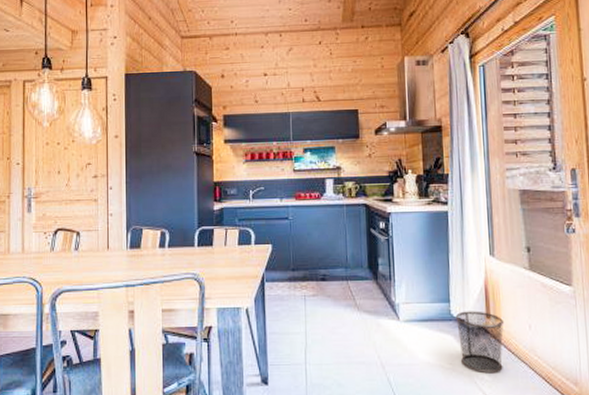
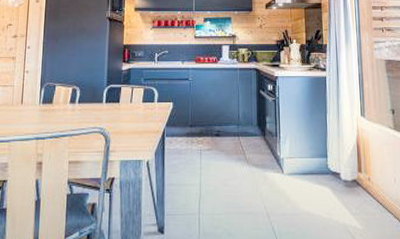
waste bin: present [455,311,505,374] -> none [331,165,374,223]

